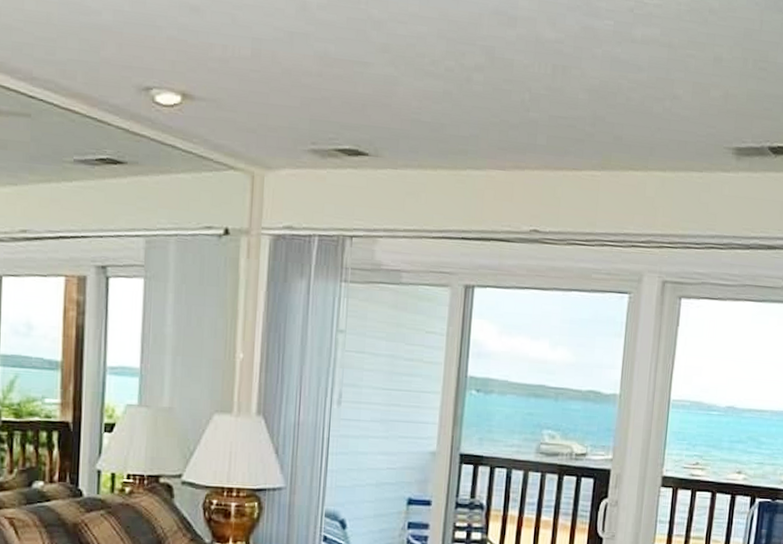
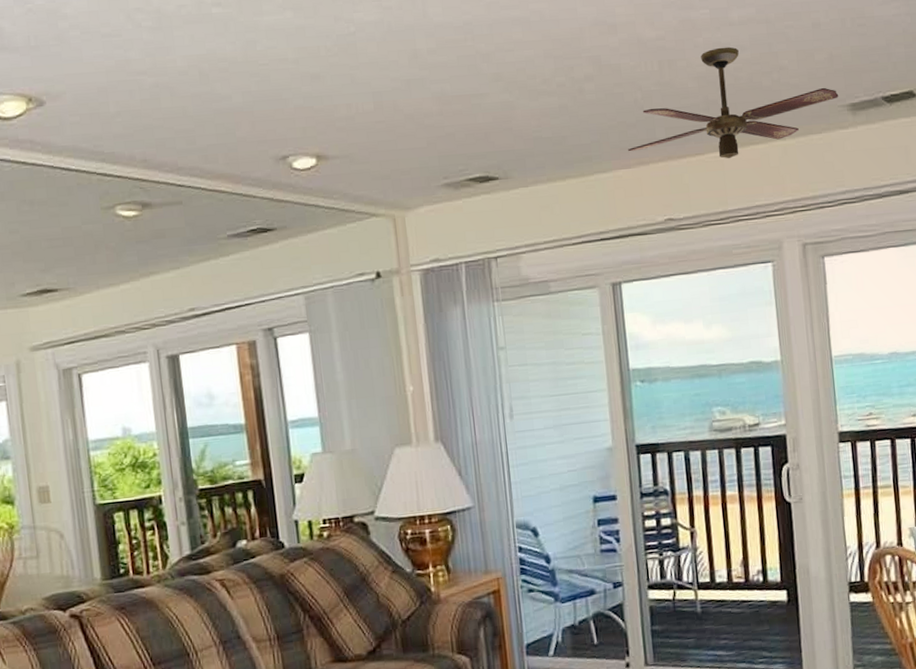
ceiling fan: none [506,63,727,181] -> present [628,47,839,159]

